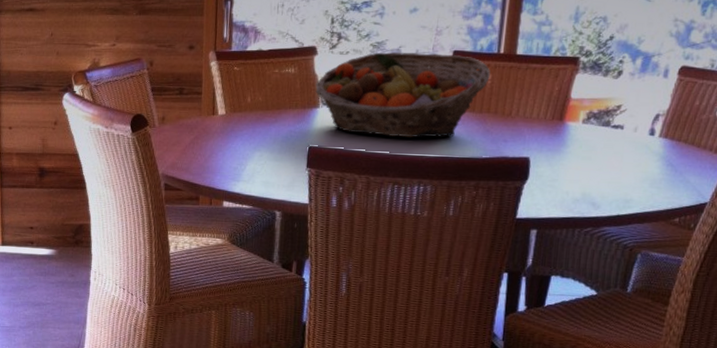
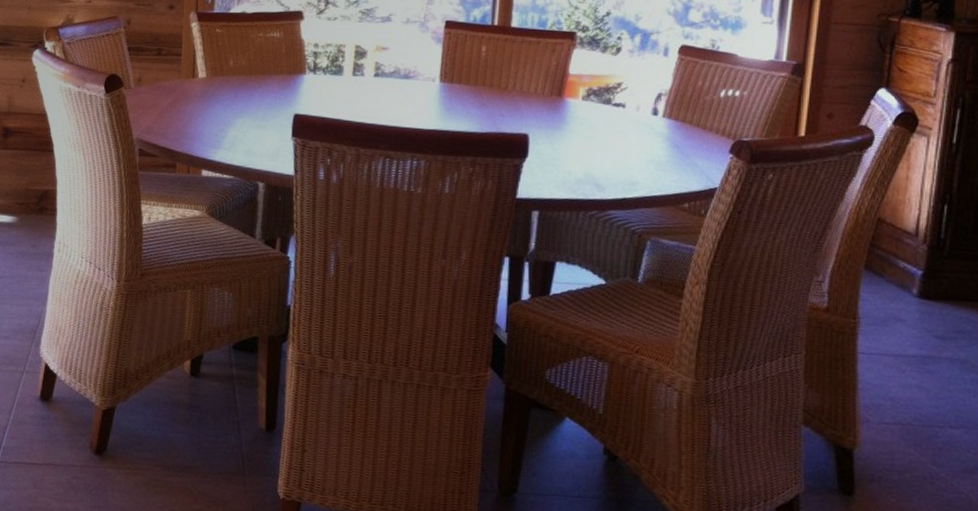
fruit basket: present [315,52,490,138] -> none [302,19,485,110]

